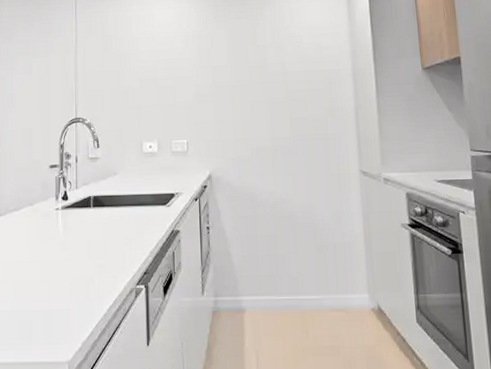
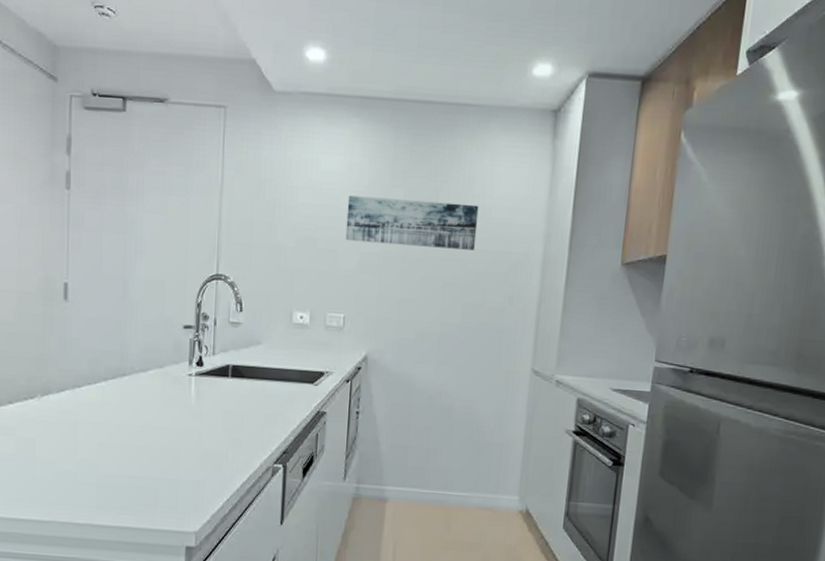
wall art: none [180,35,293,77] -> present [345,195,479,250]

